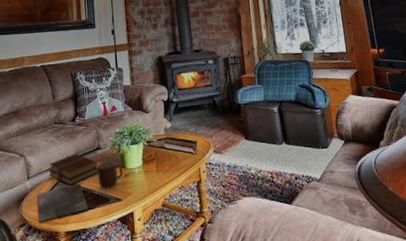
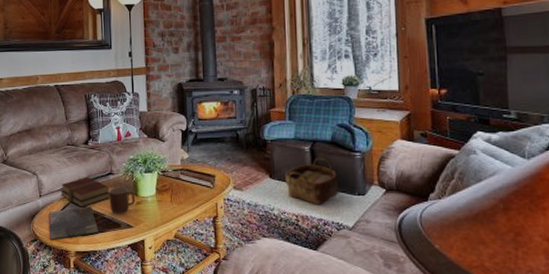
woven basket: none [258,116,306,161] -> present [285,158,339,205]

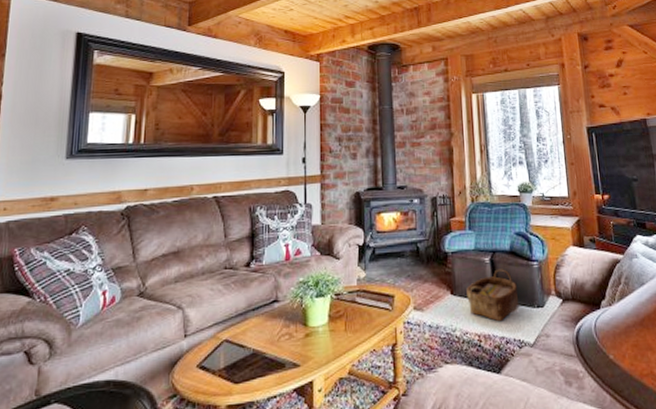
magazine: present [49,206,99,241] -> none [194,344,258,395]
books: present [60,177,111,207] -> none [211,307,274,347]
mug: present [109,186,136,214] -> none [273,316,304,351]

